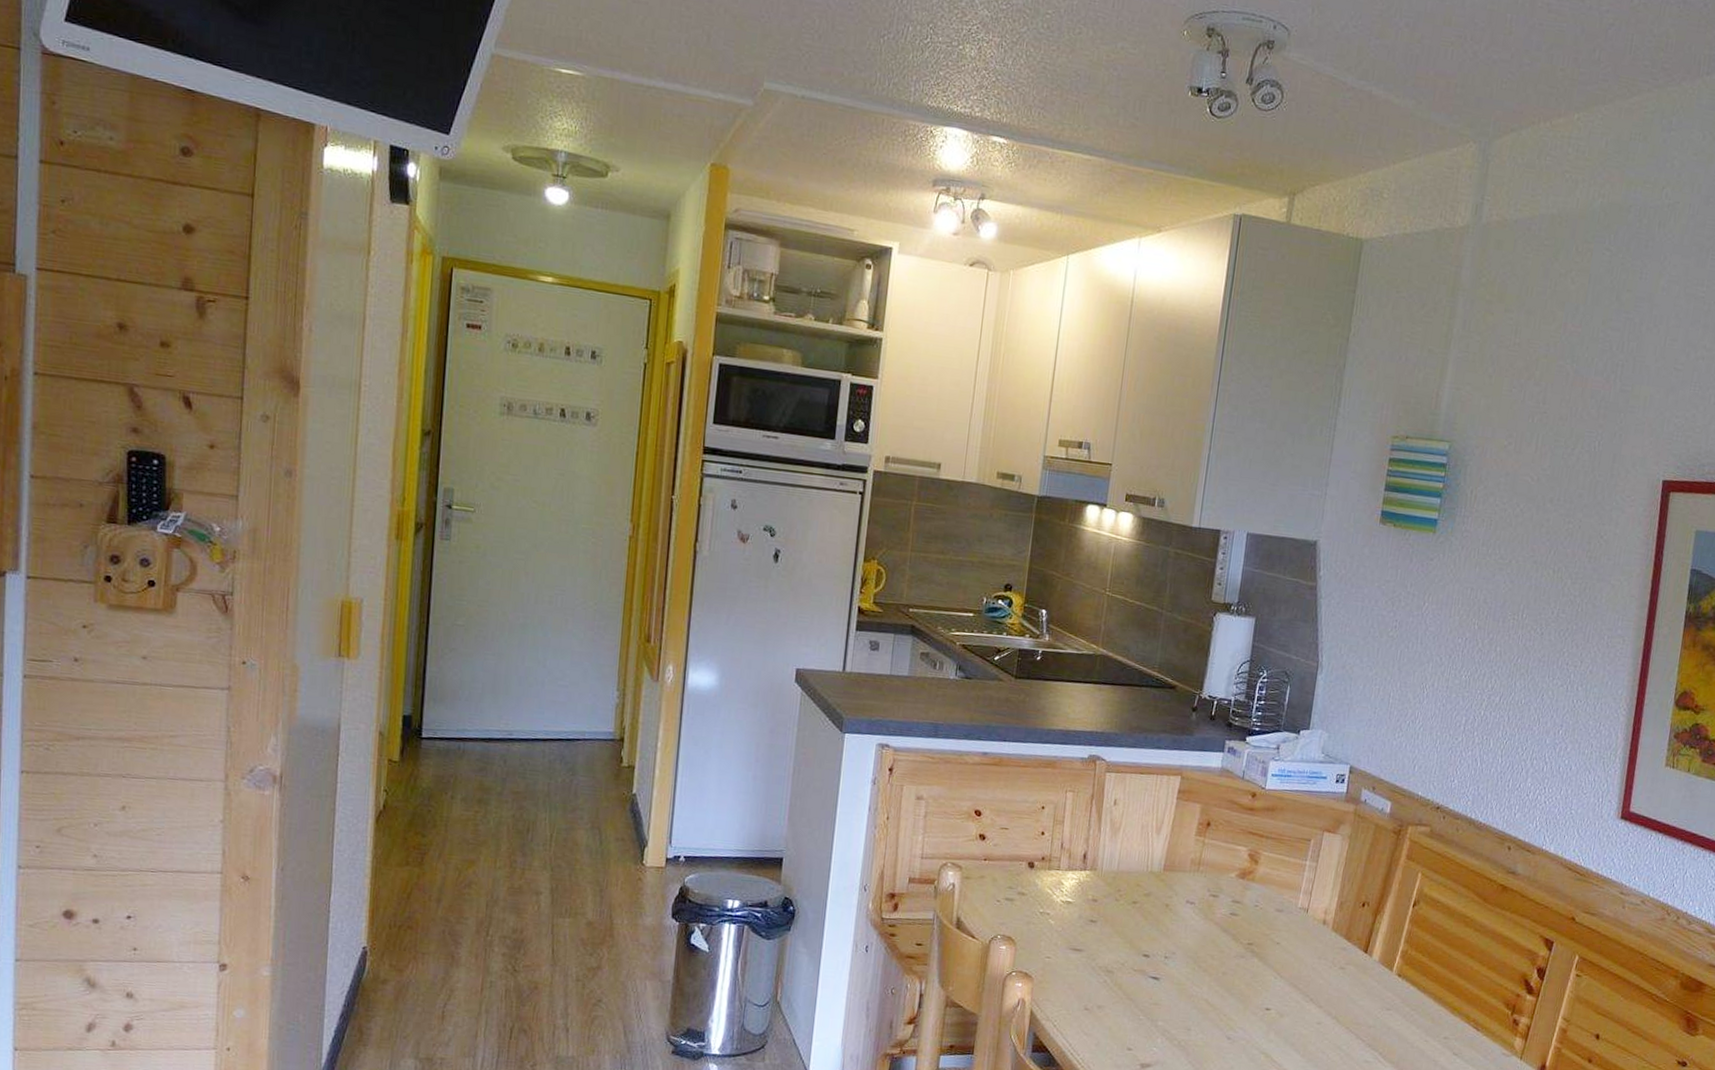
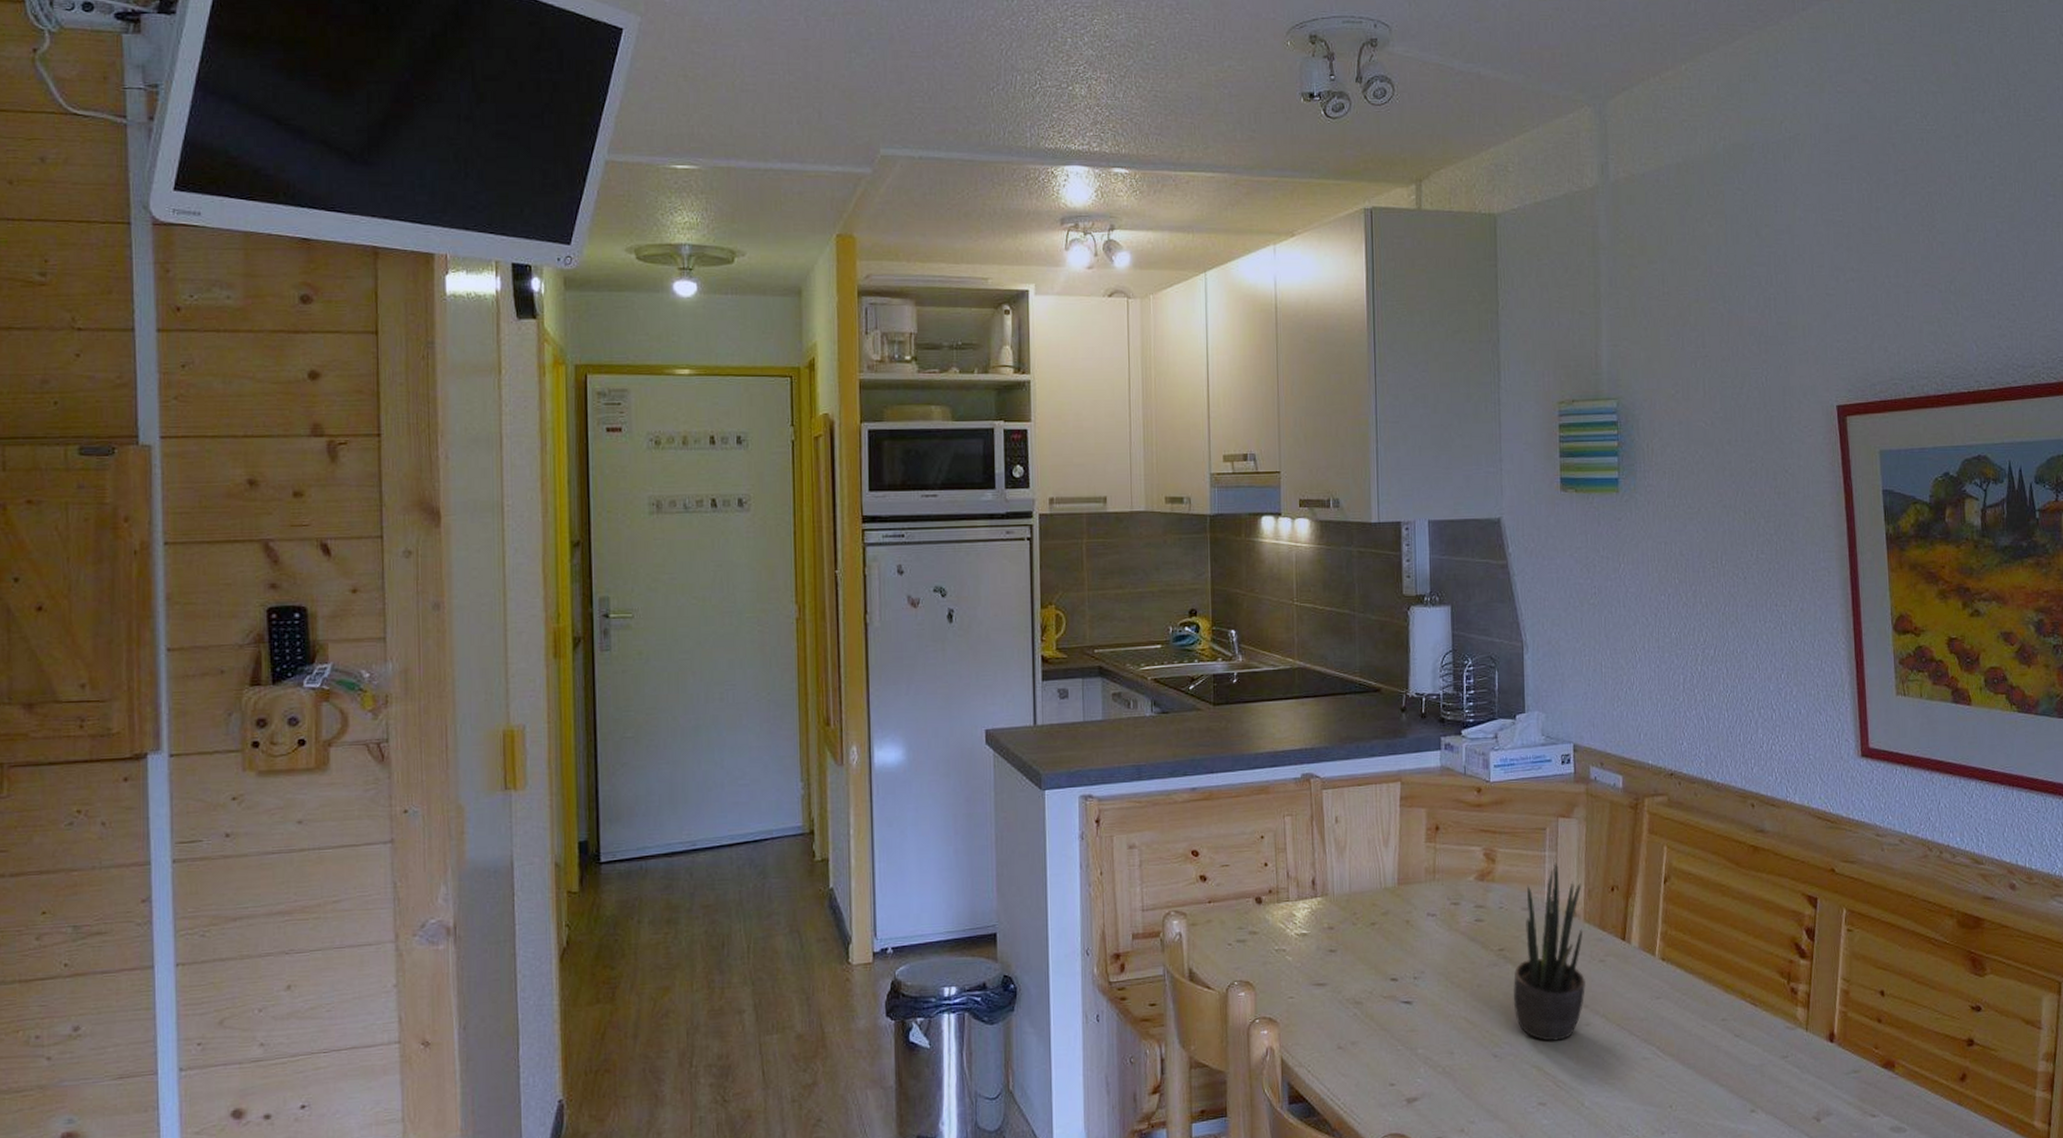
potted plant: none [1253,872,1336,1034] -> present [1513,862,1587,1041]

